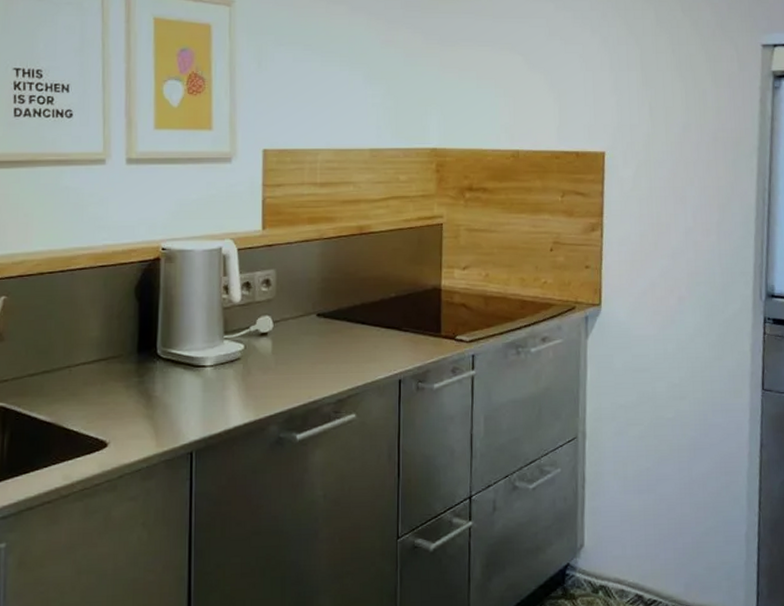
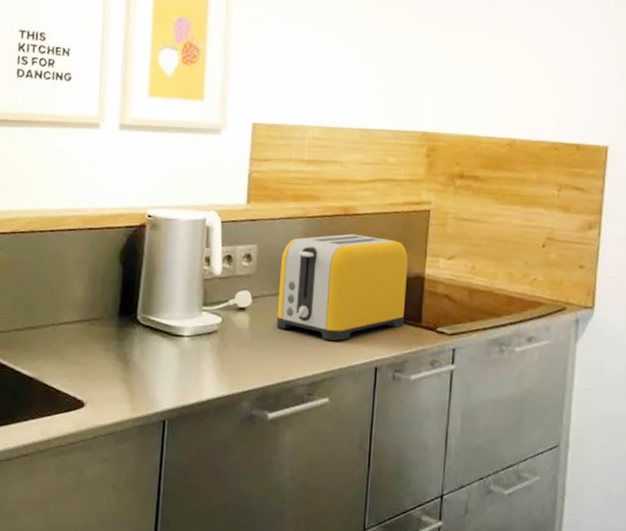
toaster: none [299,251,425,358] -> present [276,233,408,341]

